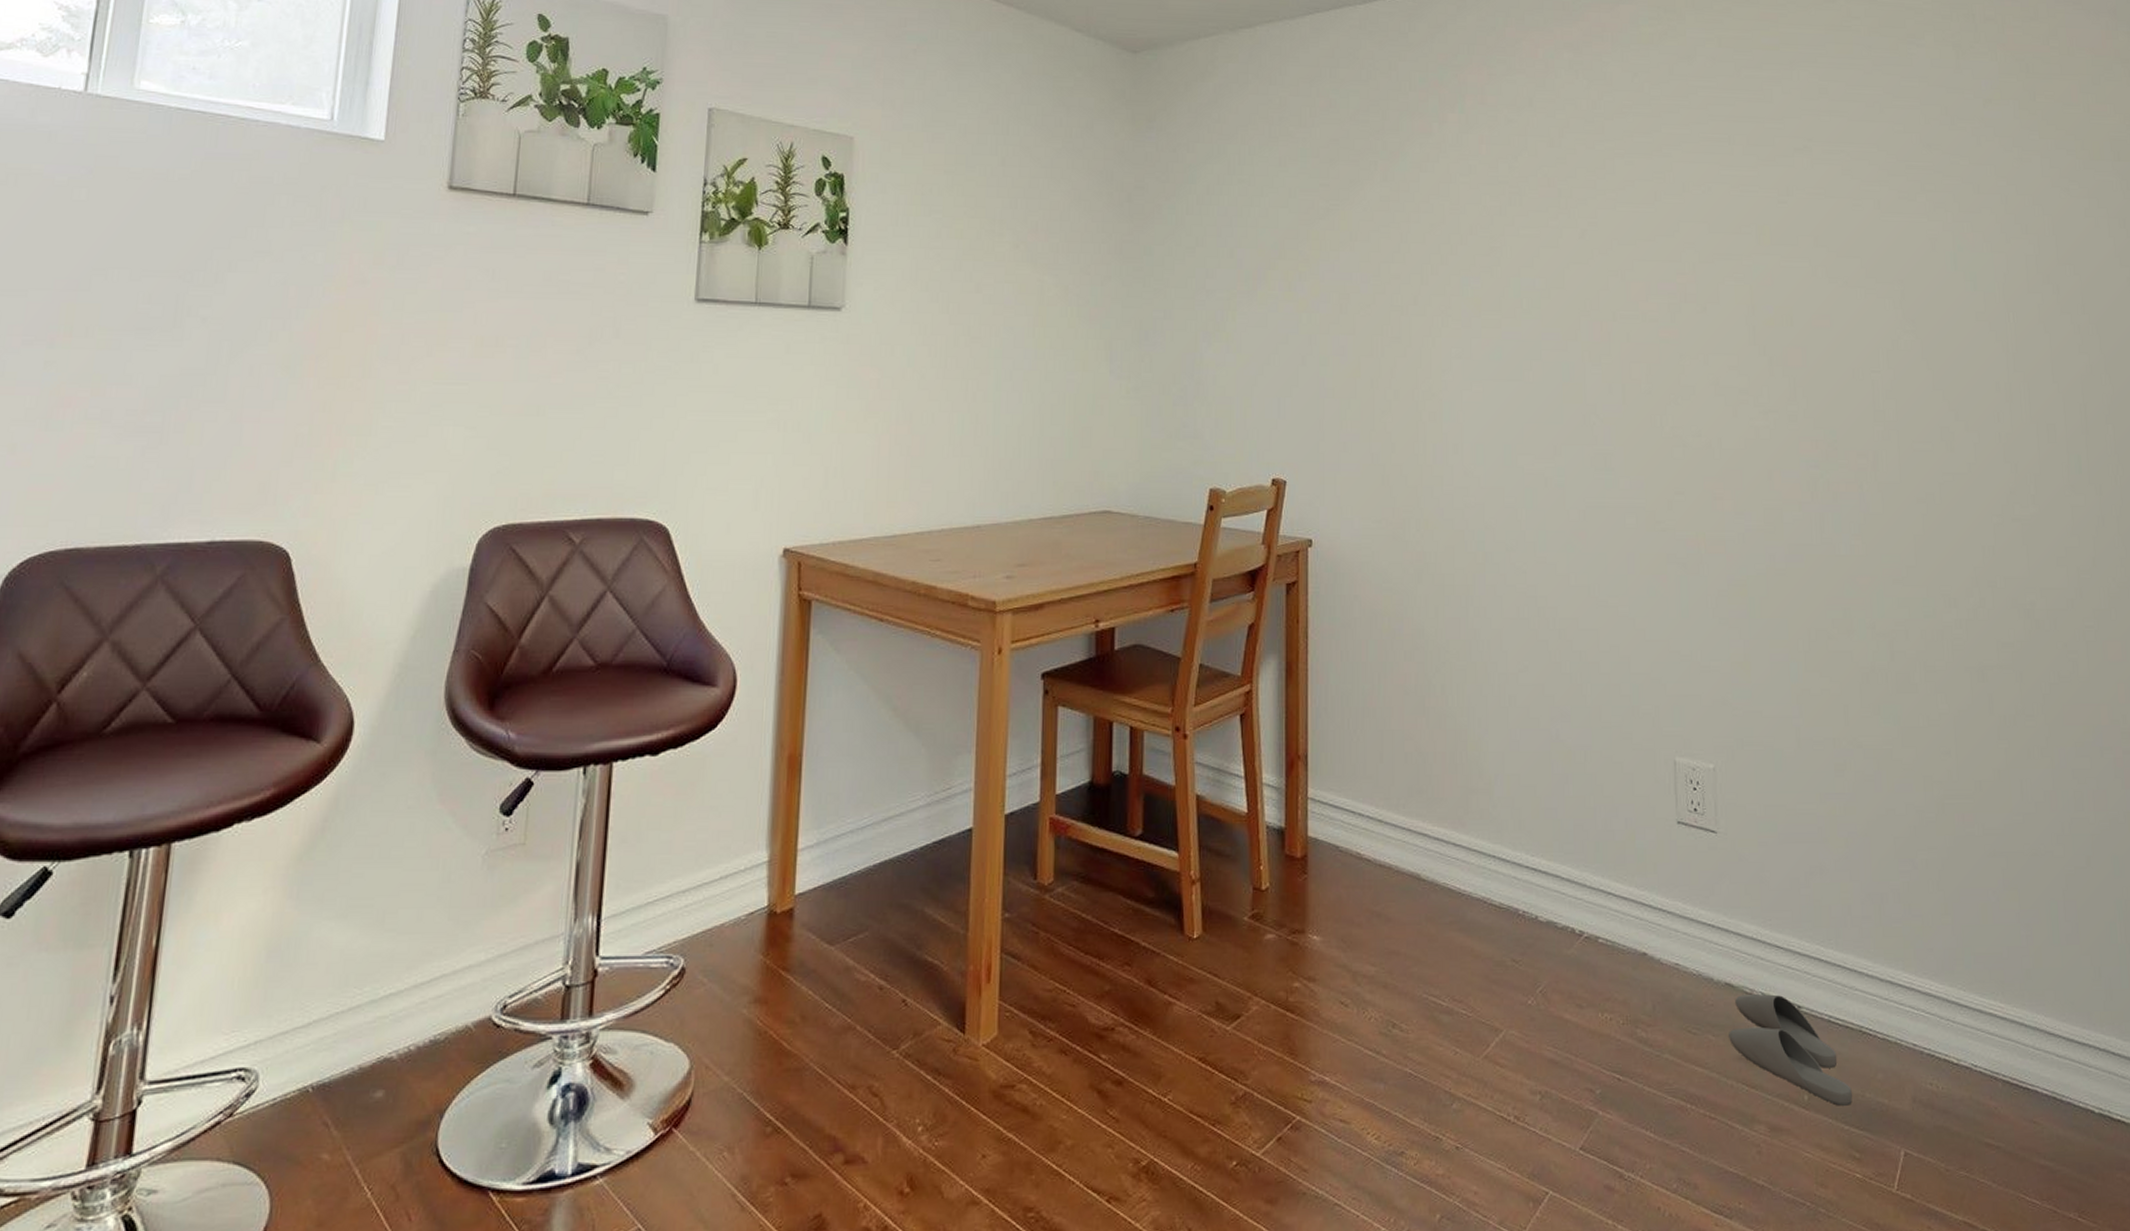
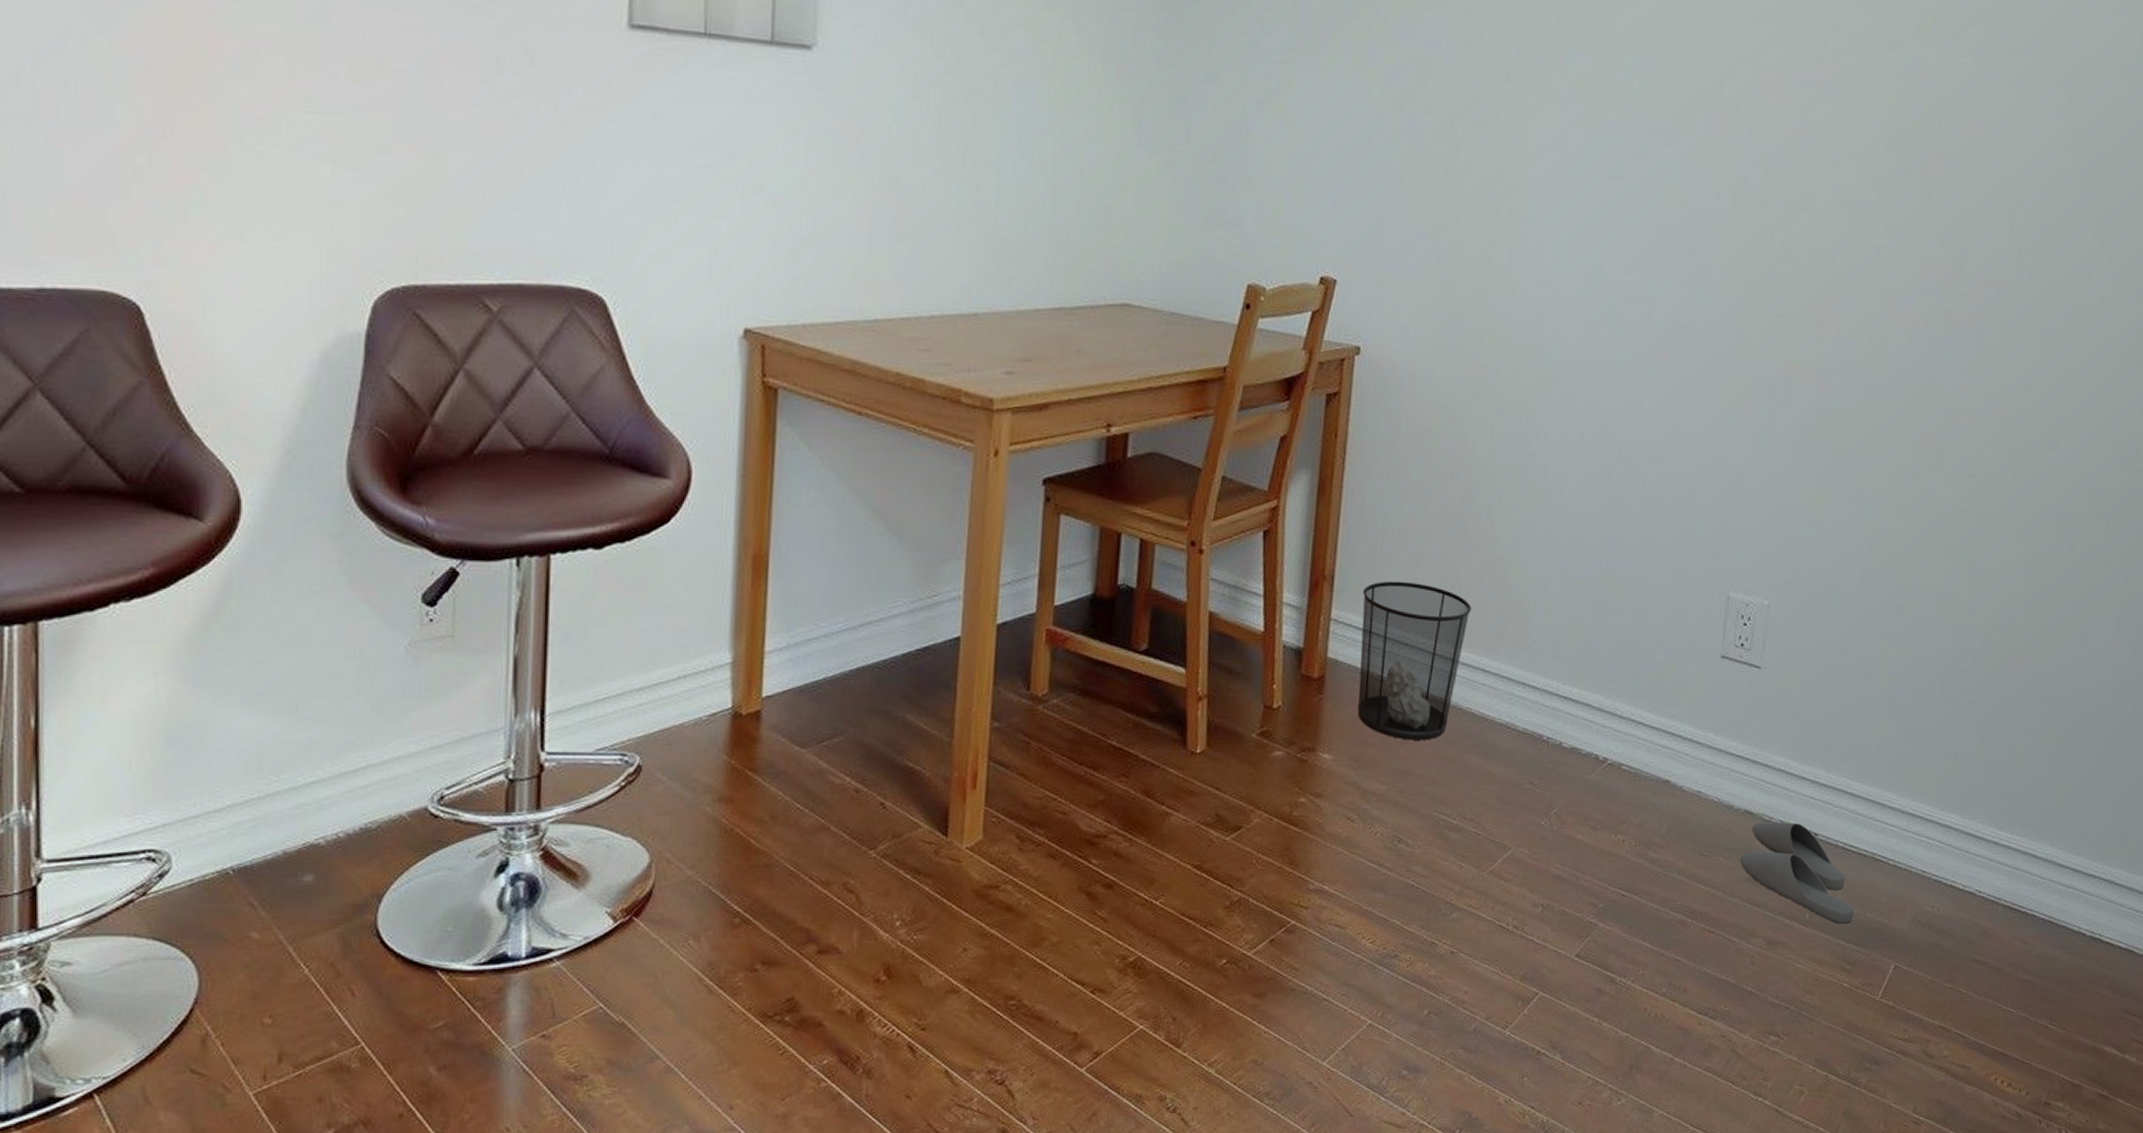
waste bin: none [1334,758,1437,919] -> present [1357,581,1472,740]

